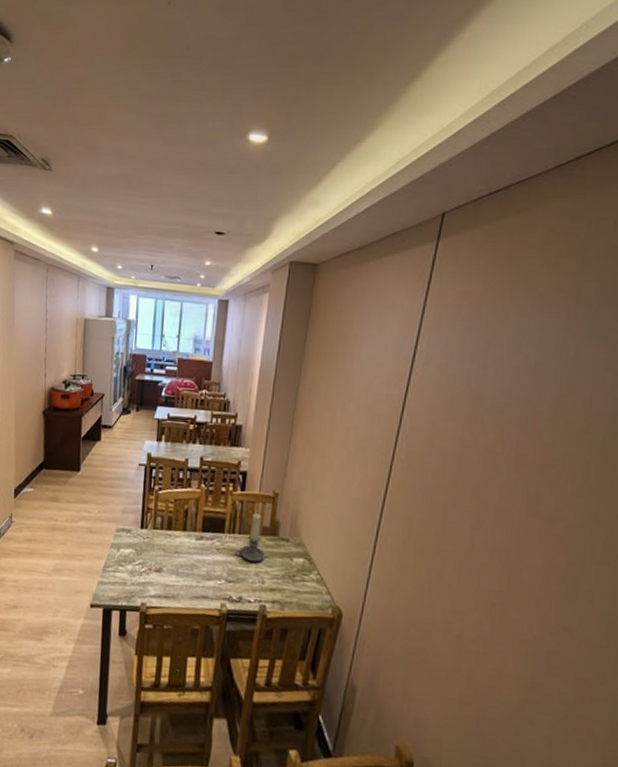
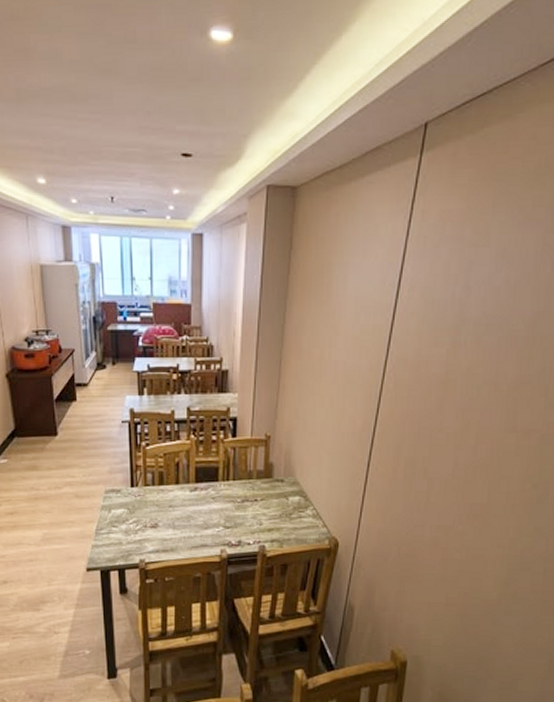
candle holder: present [234,513,265,563] -> none [230,458,261,506]

